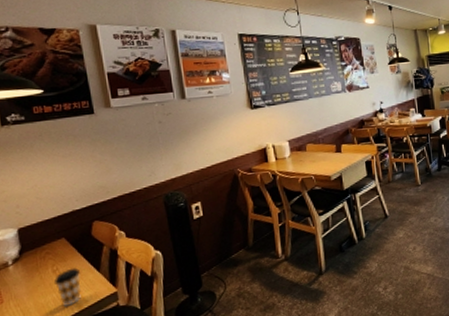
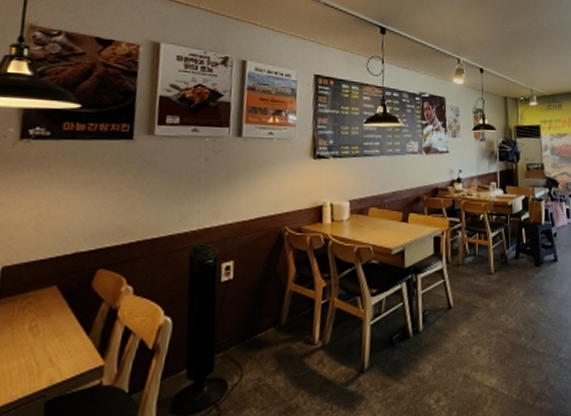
coffee cup: present [54,267,82,307] -> none [28,326,66,379]

